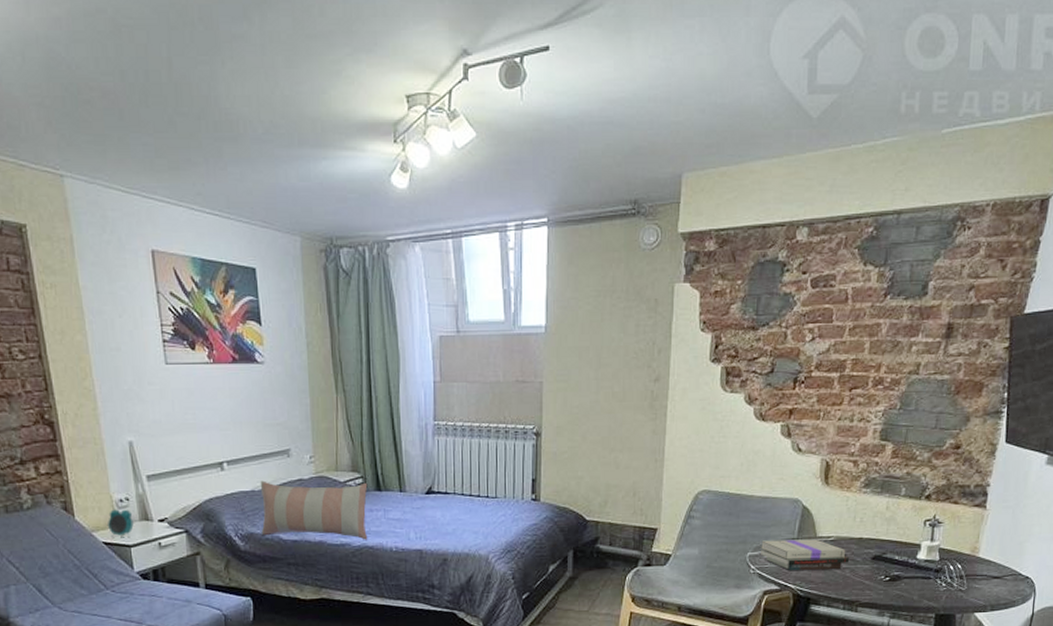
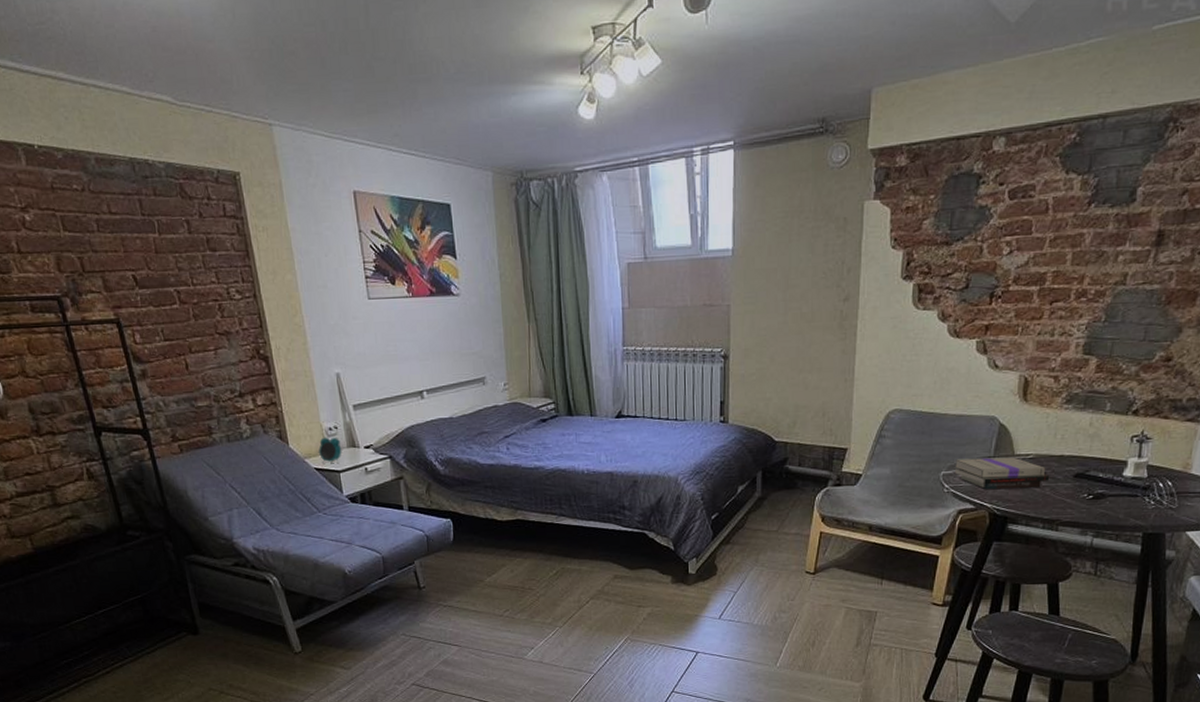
pillow: present [260,480,368,540] -> none [457,407,560,463]

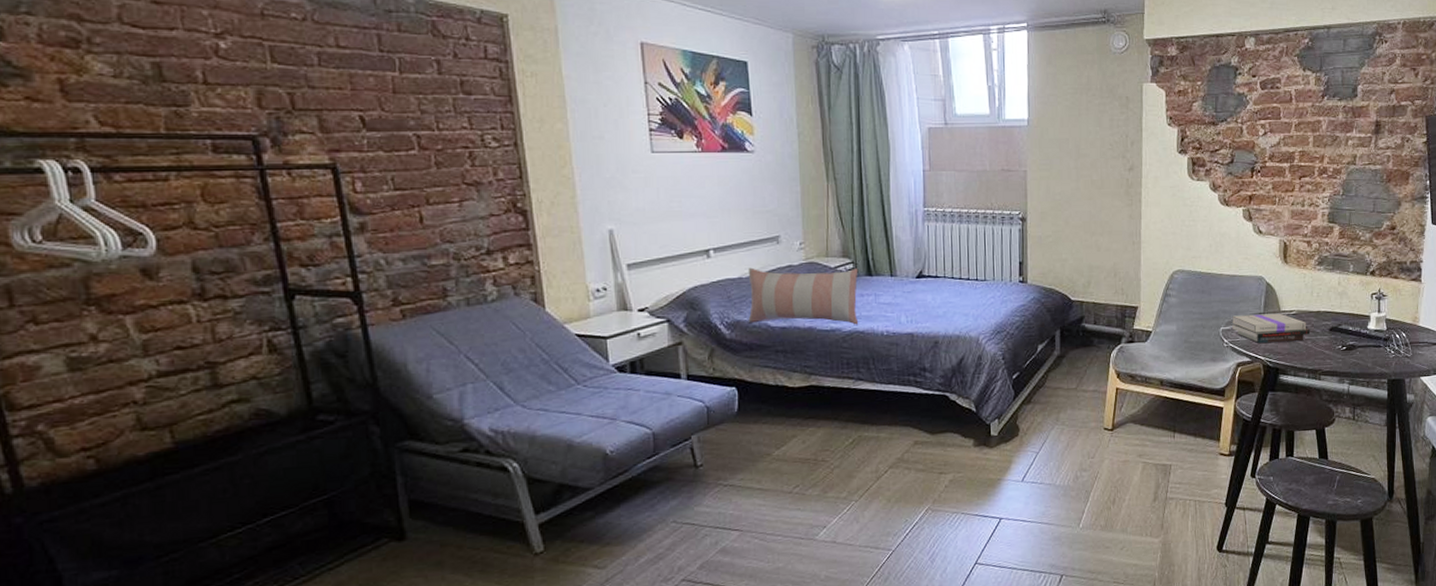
alarm clock: present [319,433,342,464] -> none [582,295,611,329]
pillow: none [457,407,560,463] -> present [747,267,859,325]

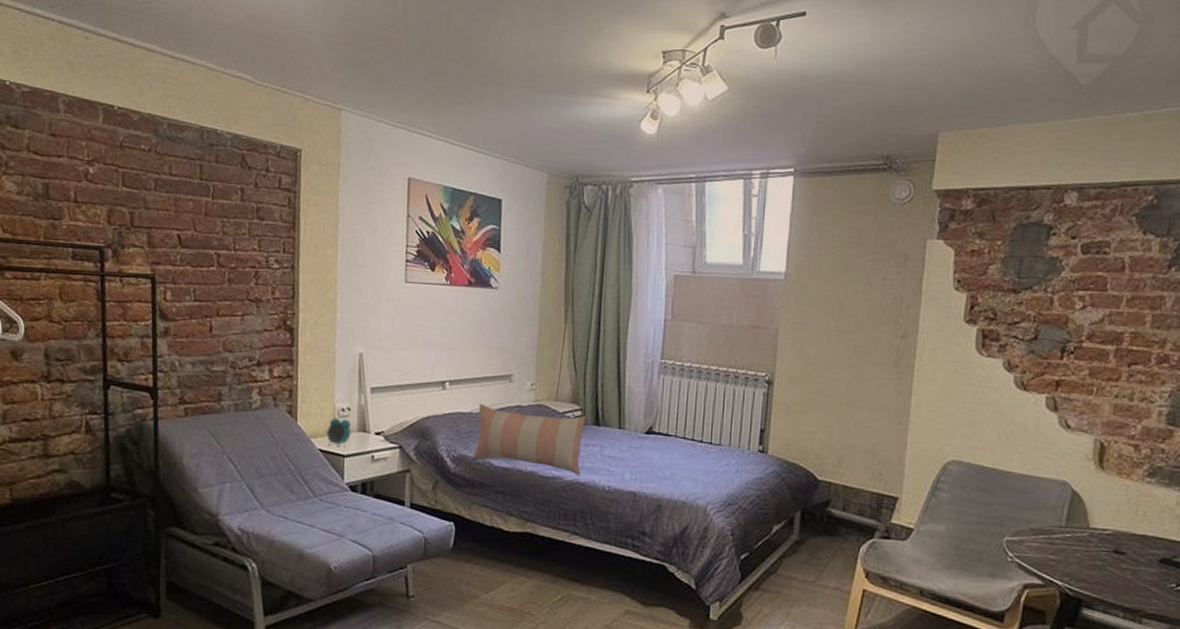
alarm clock: none [582,295,611,329] -> present [327,414,351,448]
books: present [1232,313,1311,344] -> none [1021,525,1131,569]

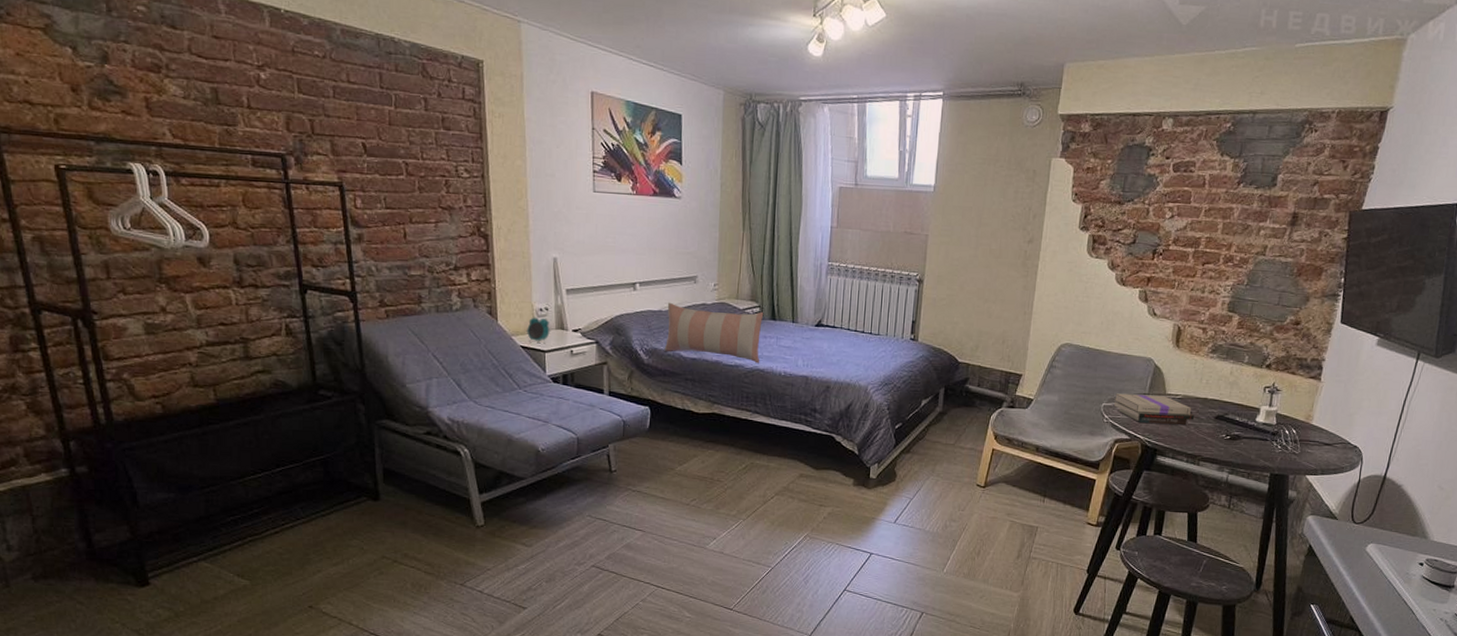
books: none [1021,525,1131,569] -> present [1114,393,1195,425]

